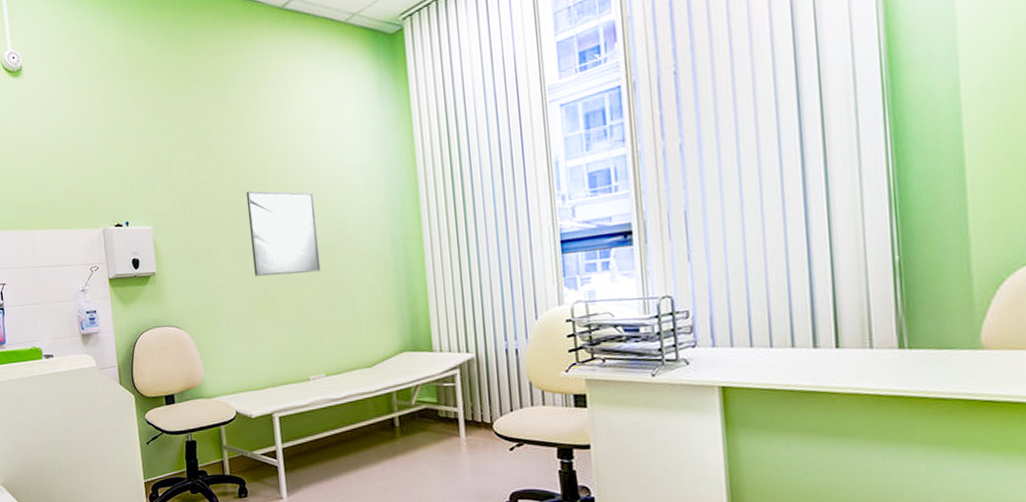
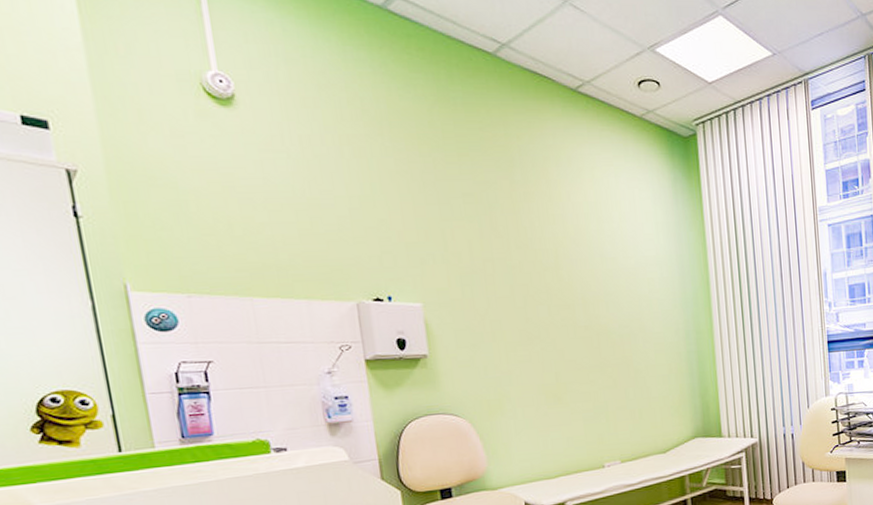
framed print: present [246,190,321,276] -> none [535,274,616,363]

